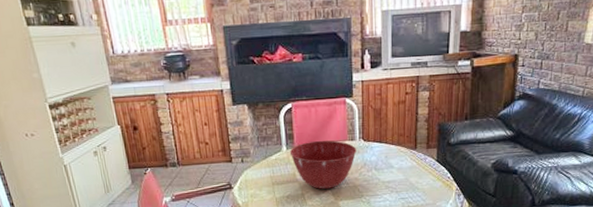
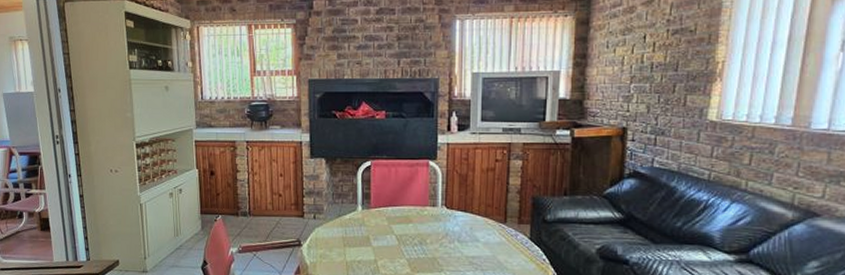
mixing bowl: present [289,140,357,189] -> none [365,204,438,258]

